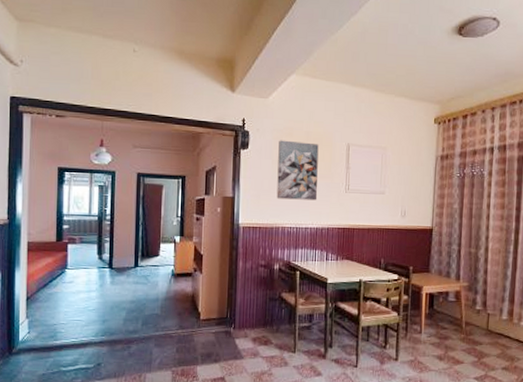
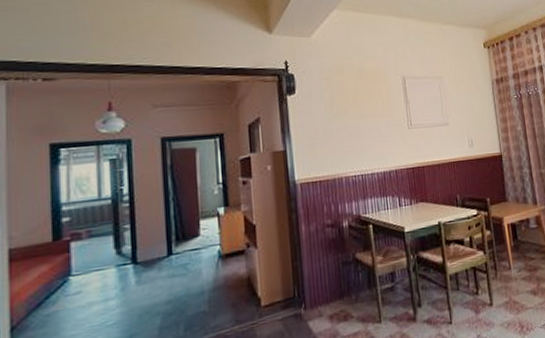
wall art: present [276,140,319,200] -> none [329,80,380,146]

